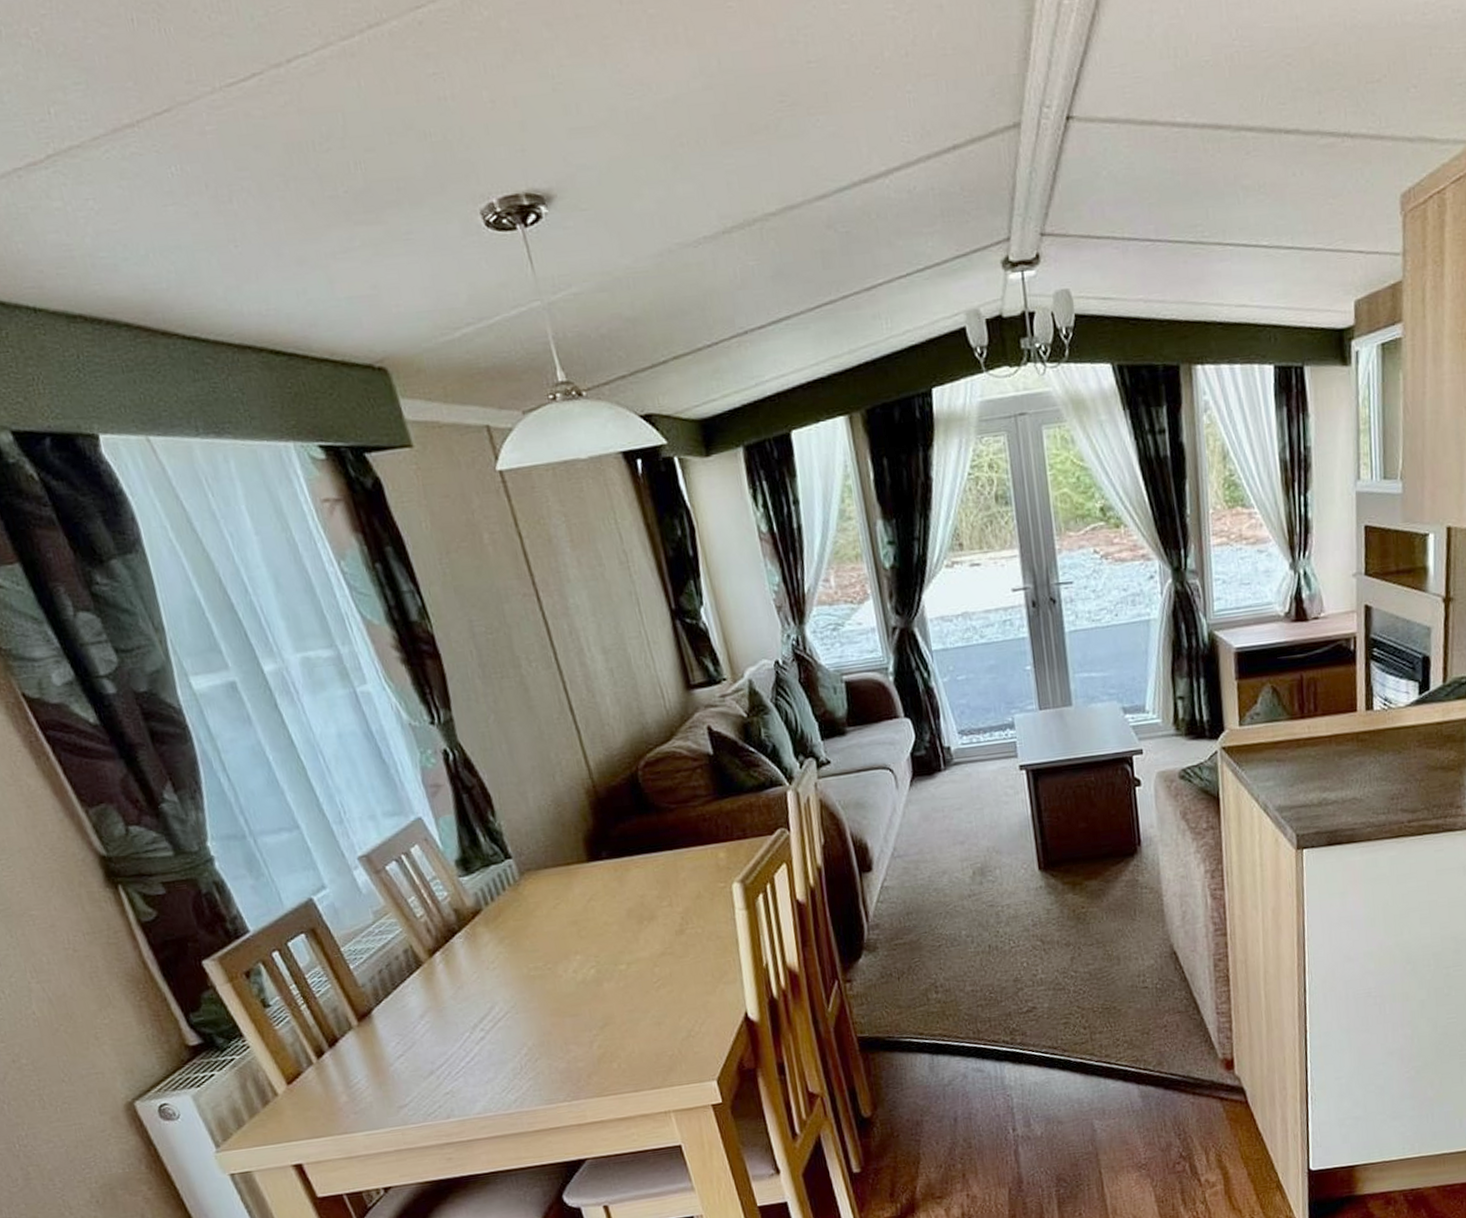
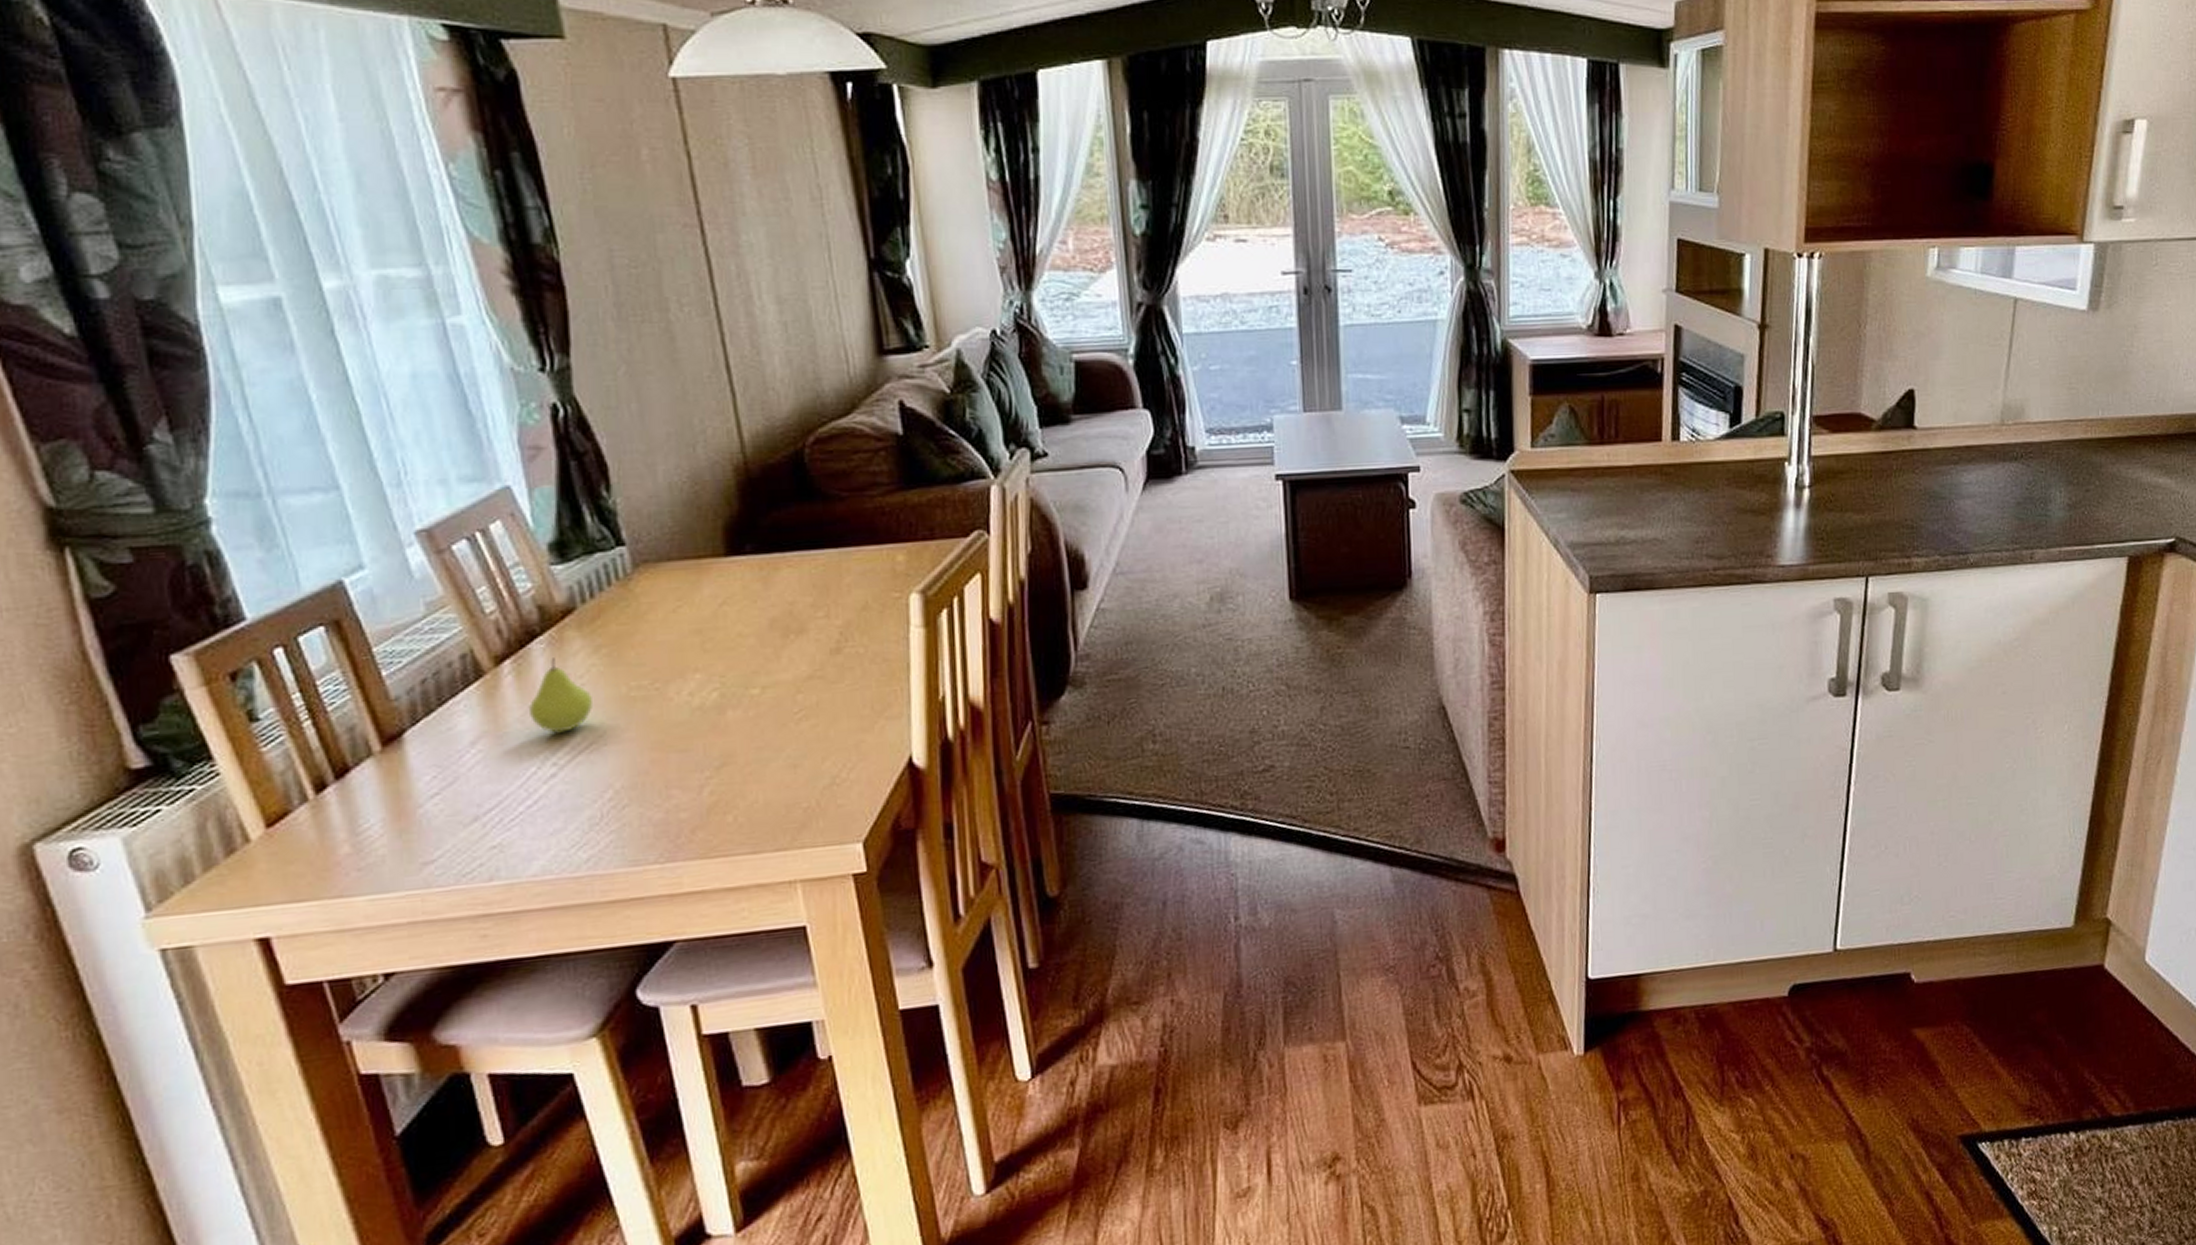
fruit: none [457,949,505,1006] -> present [528,658,594,733]

